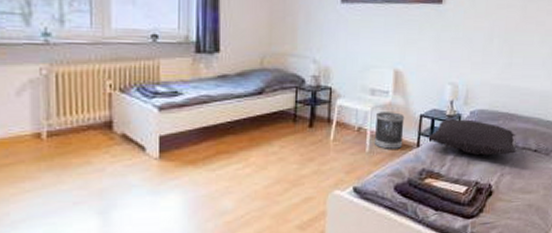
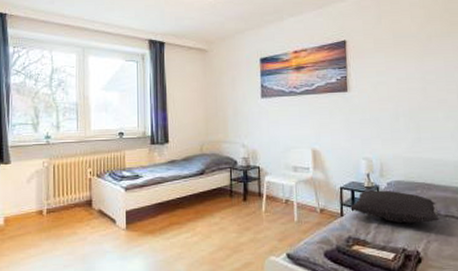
wastebasket: present [373,112,405,149] -> none [300,185,328,219]

